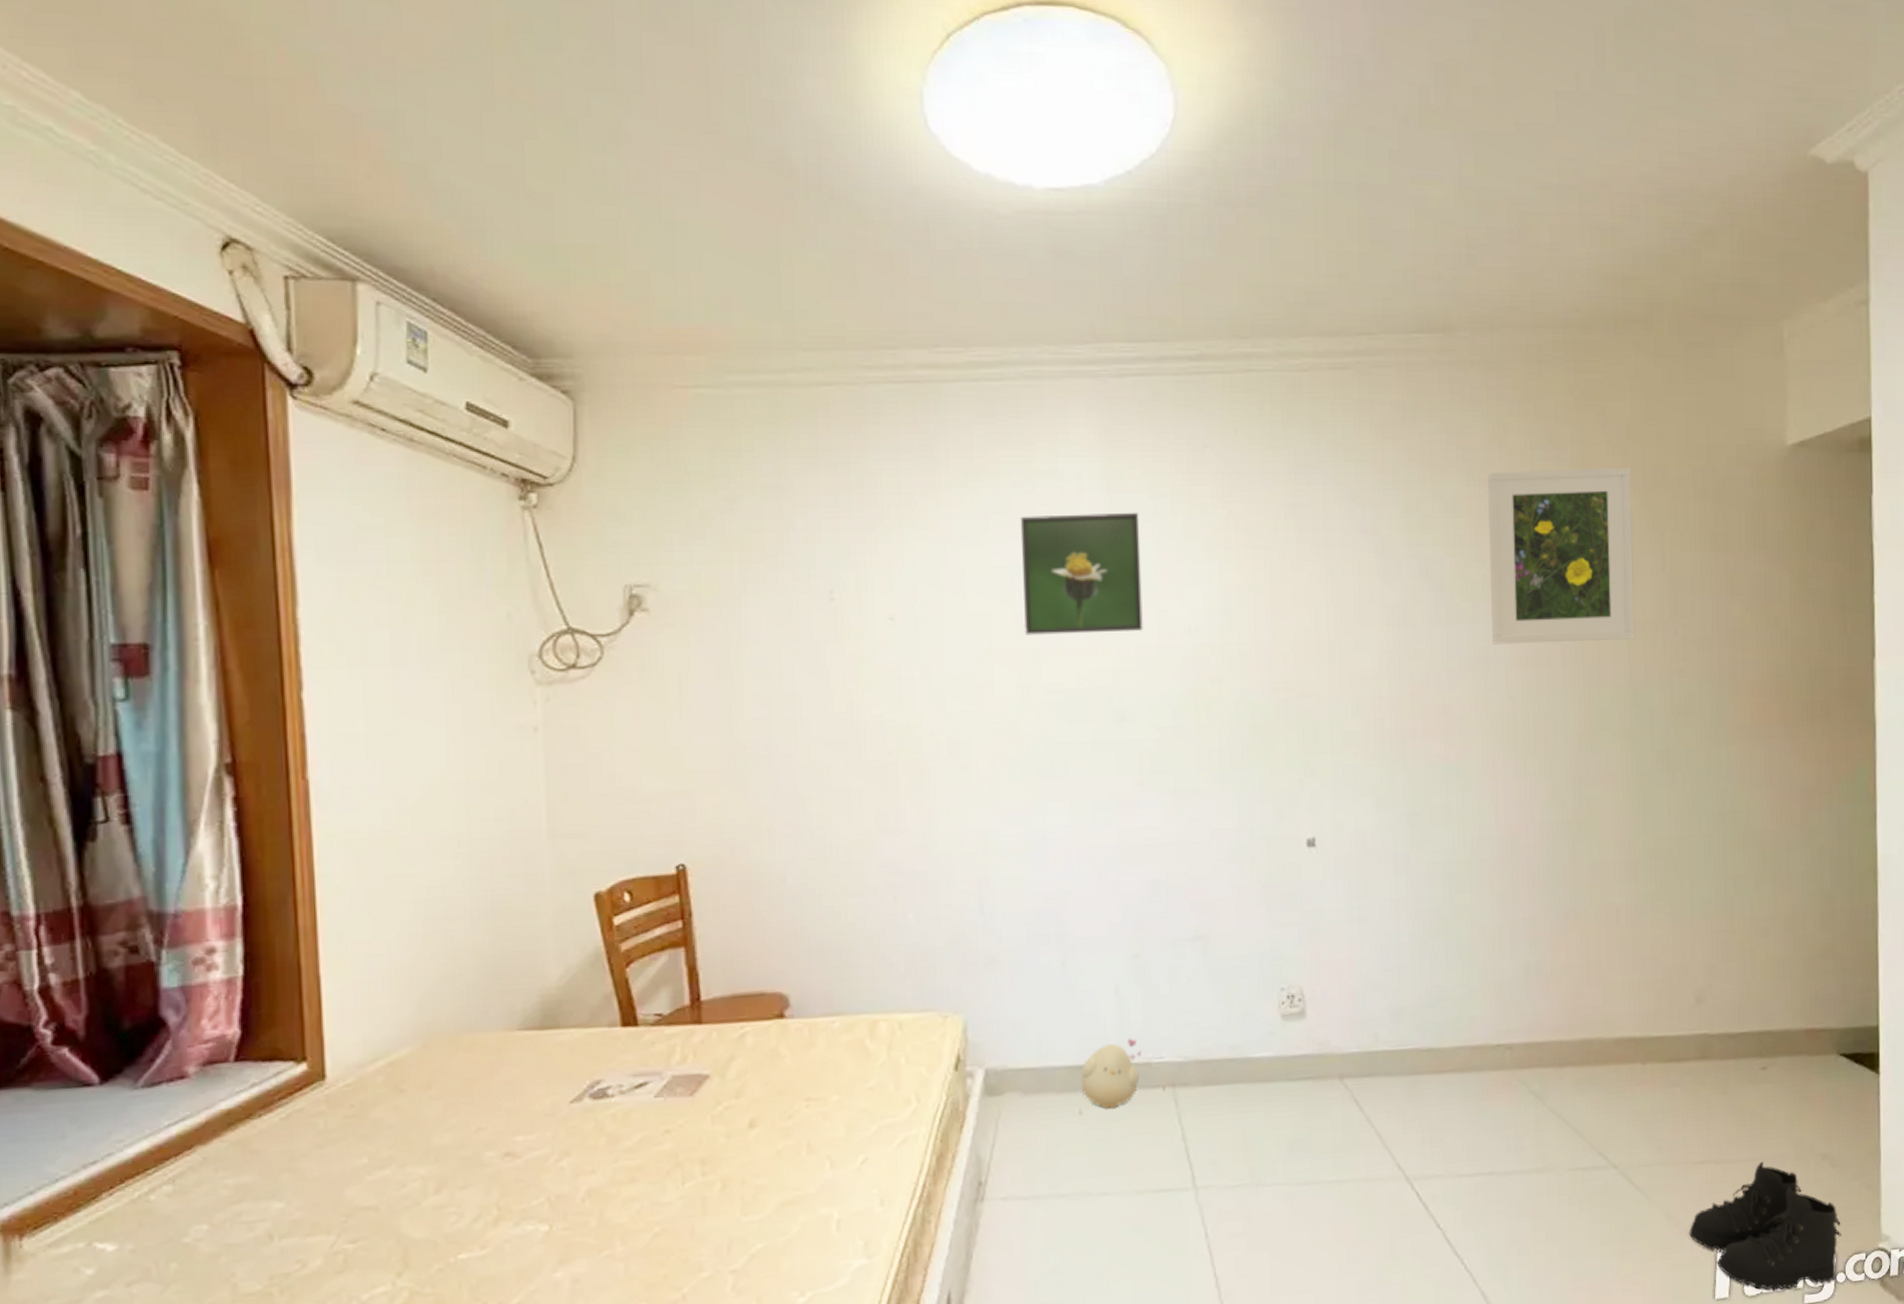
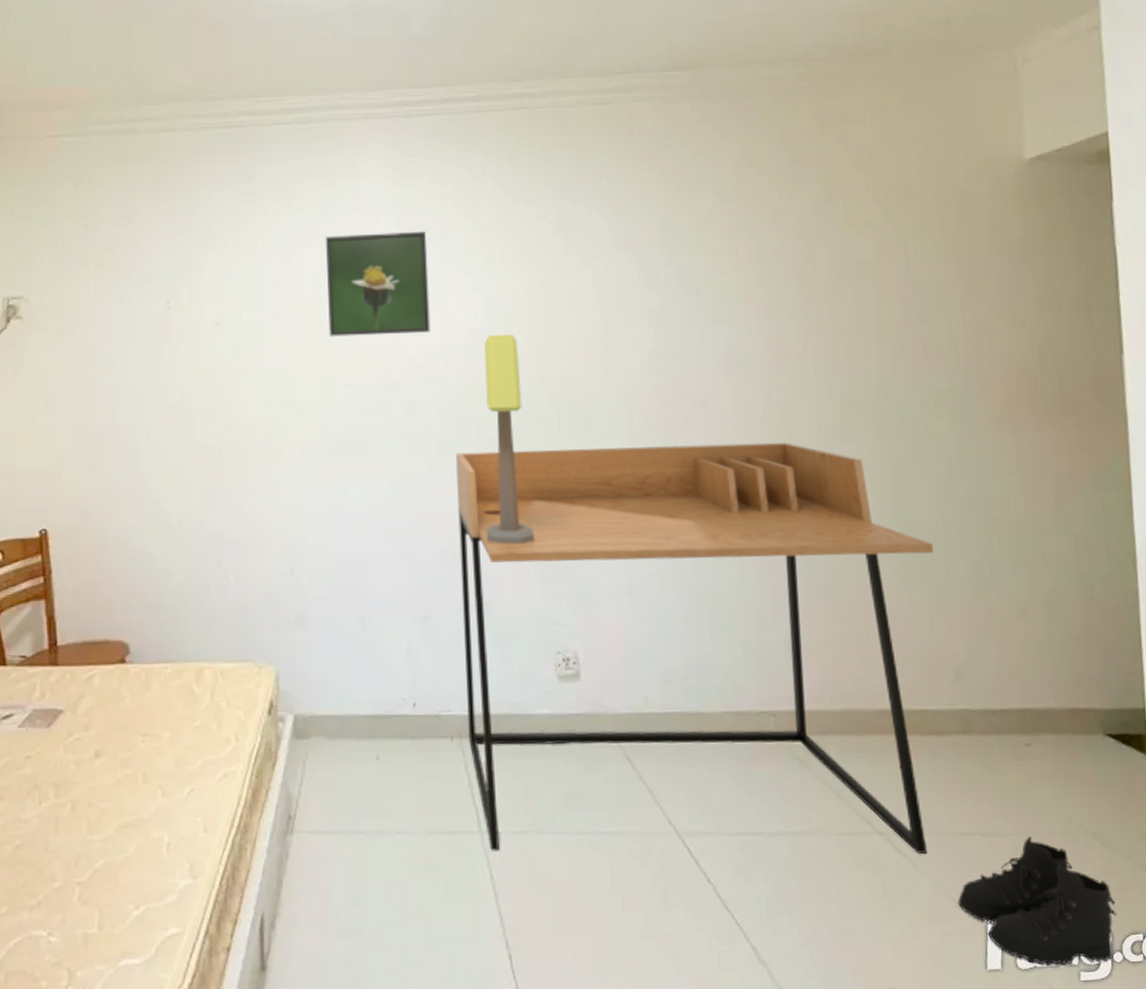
plush toy: present [1080,1038,1143,1109] -> none [377,692,432,755]
desk: none [1171,753,1678,1208] -> present [456,442,933,854]
table lamp: none [1204,632,1258,871] -> present [484,333,535,545]
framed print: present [1487,467,1635,645] -> none [738,182,883,343]

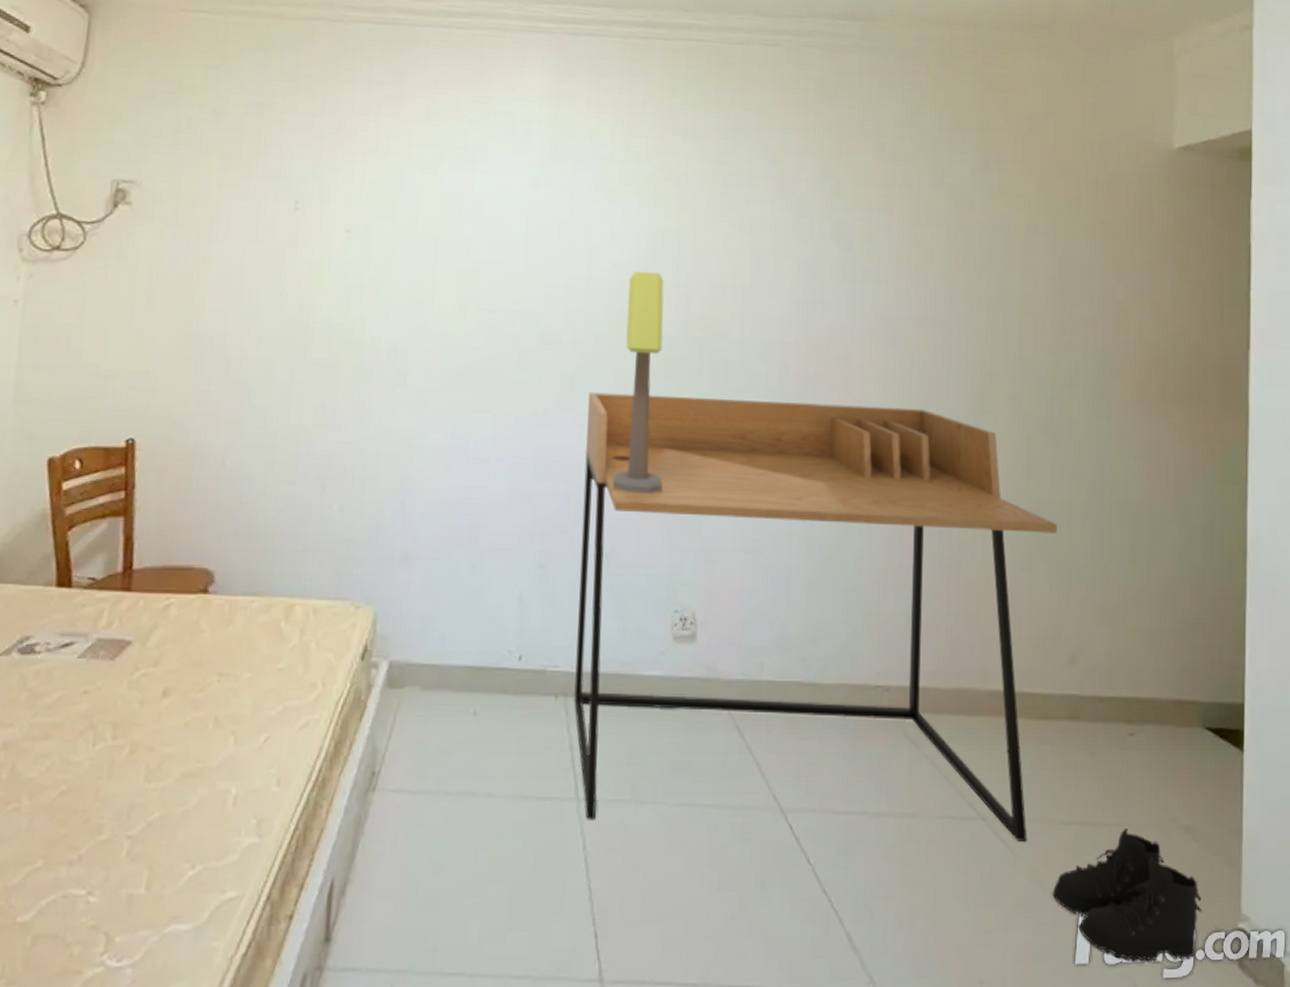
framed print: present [325,231,431,337] -> none [467,150,580,263]

